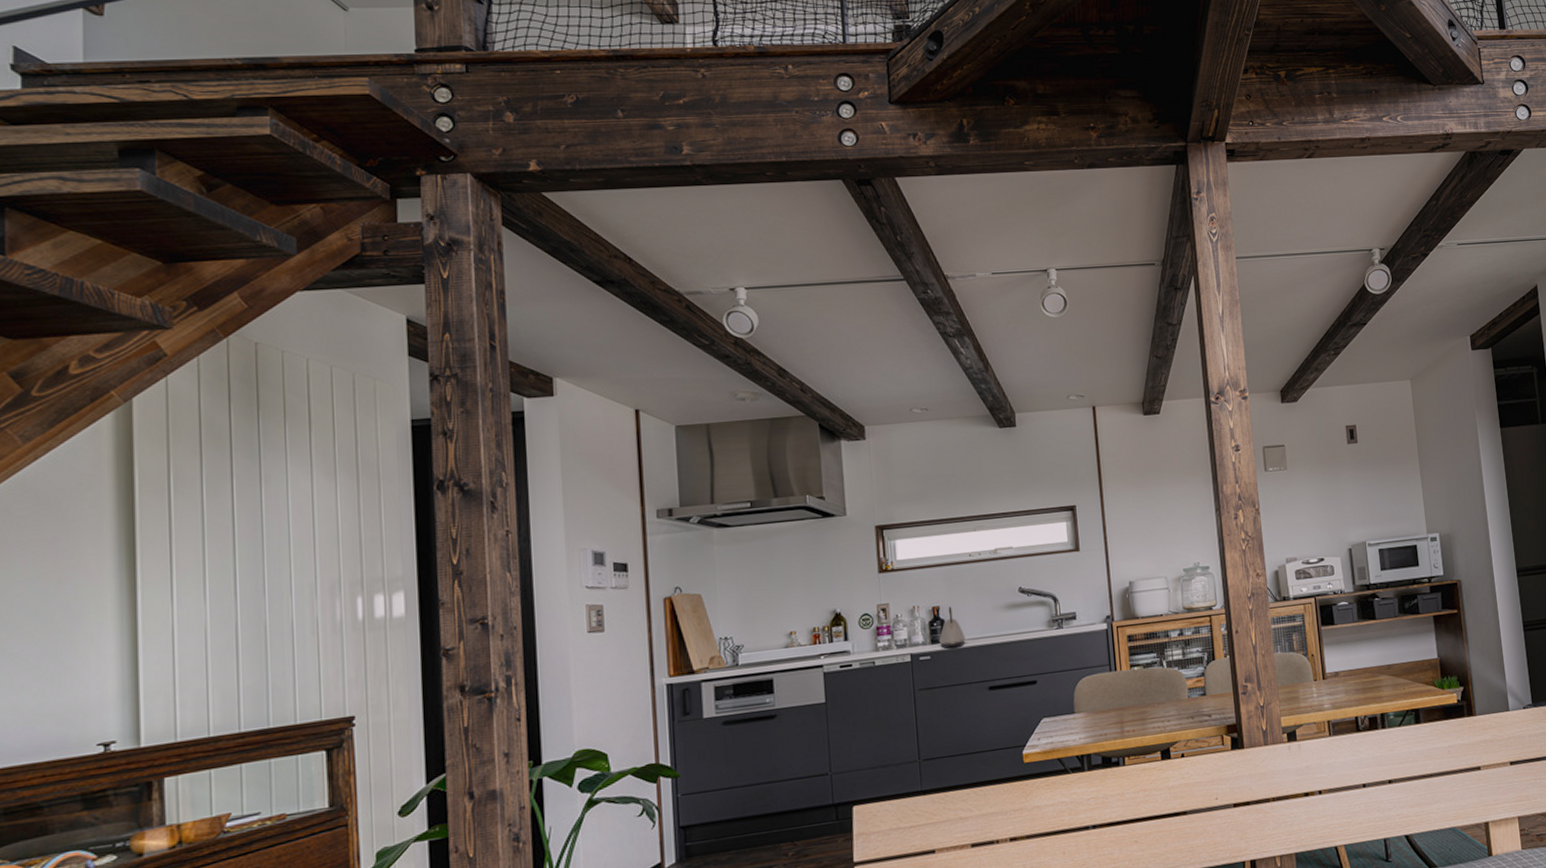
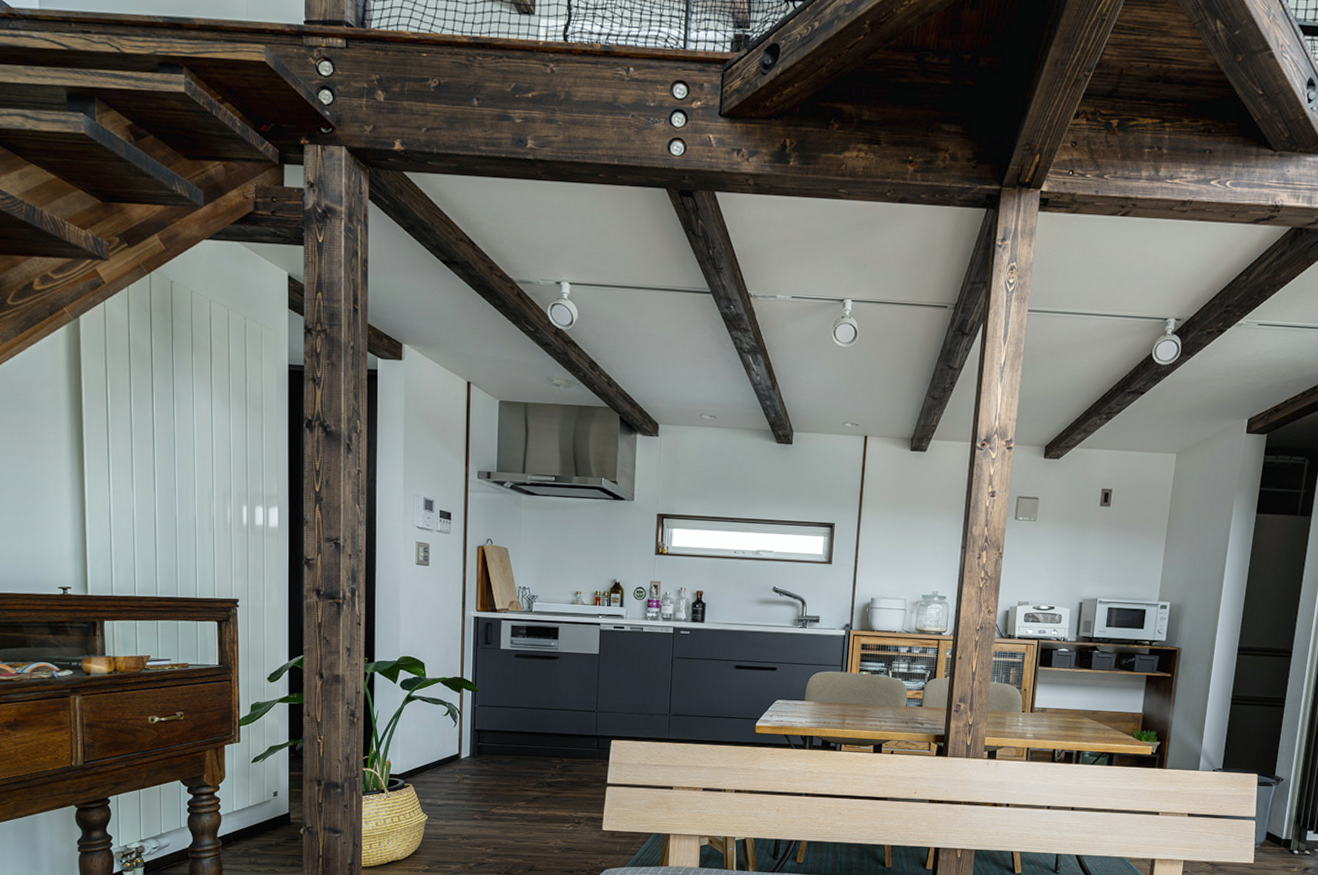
kettle: present [939,606,966,650] -> none [699,592,721,629]

